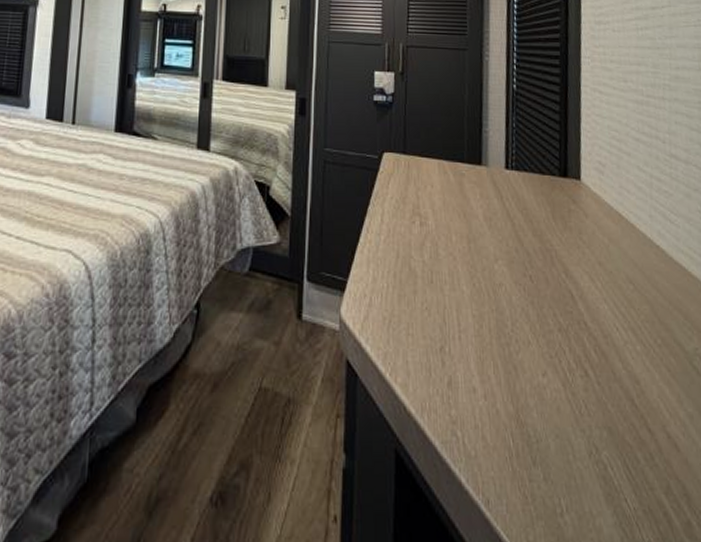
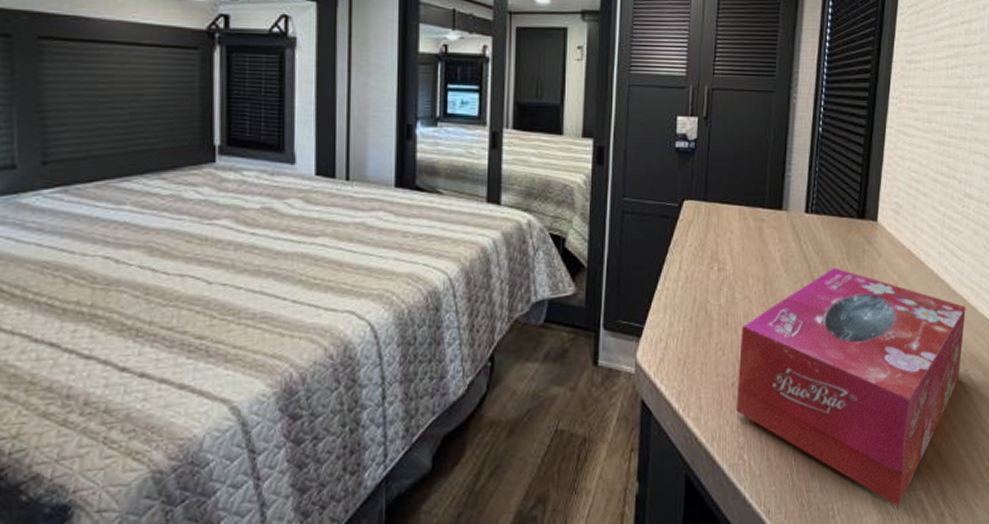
tissue box: none [445,227,689,510] -> present [736,267,966,508]

